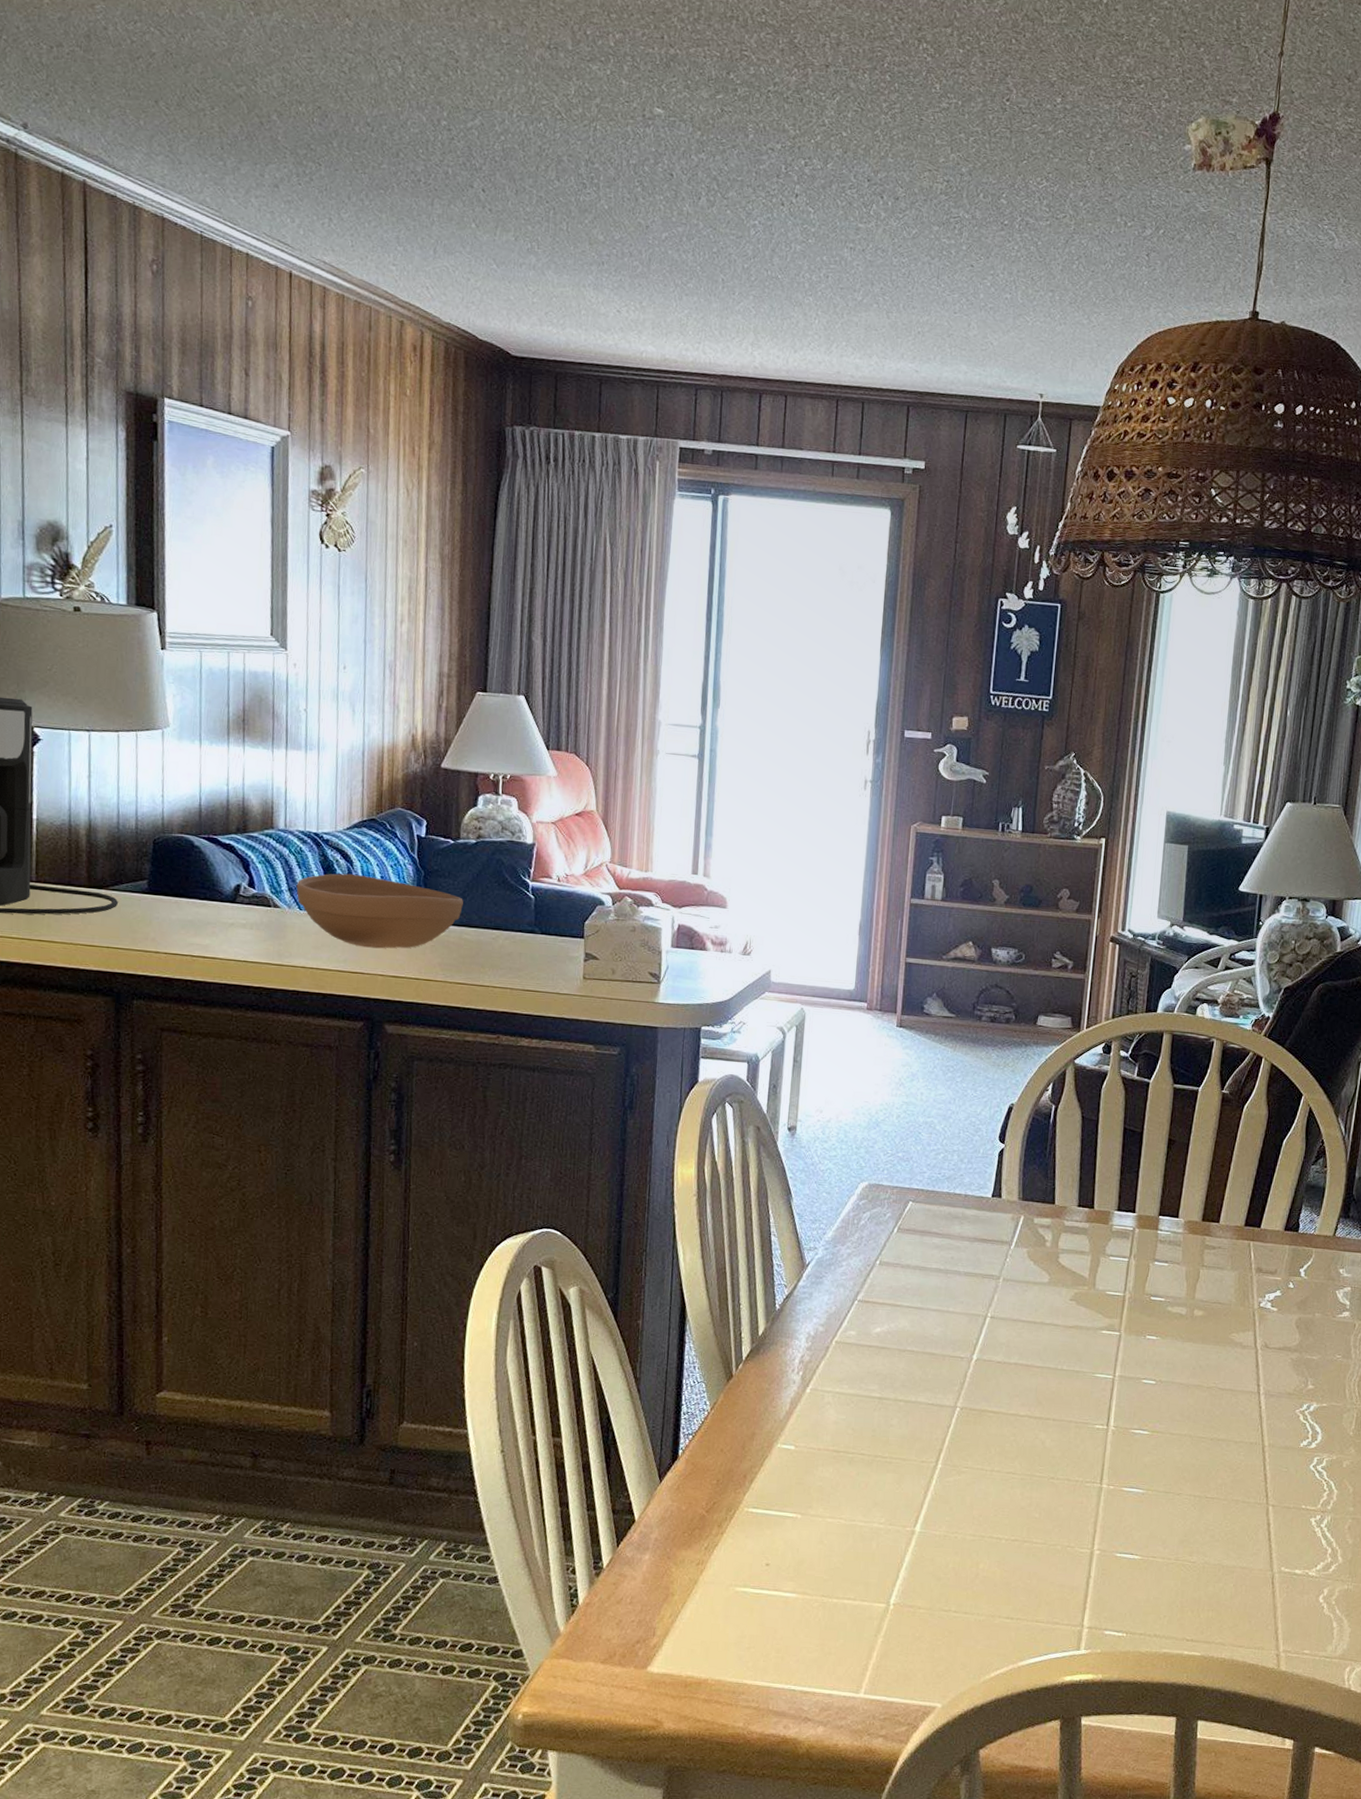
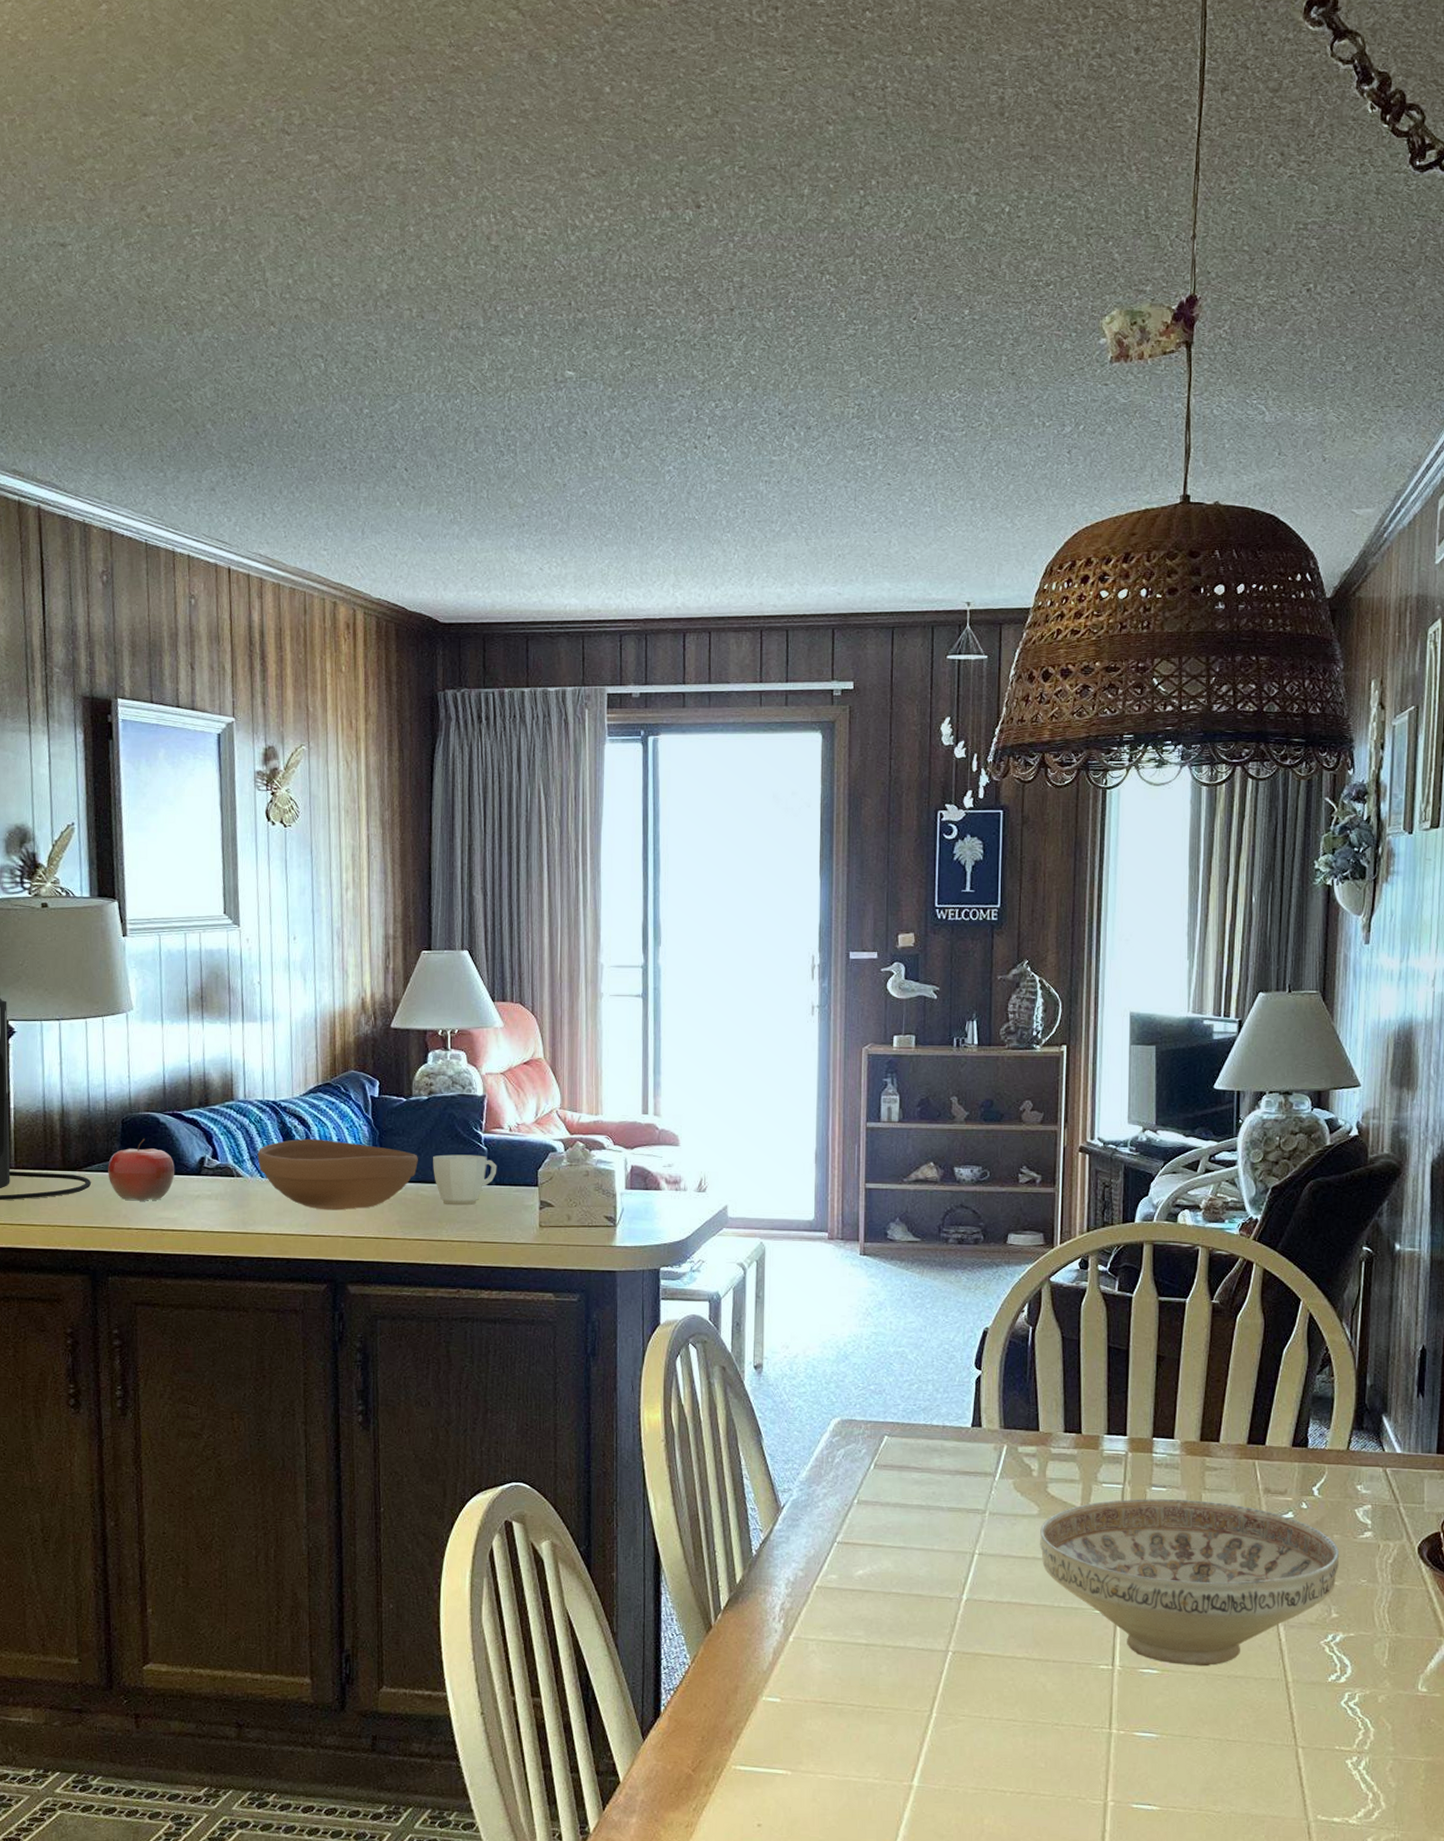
fruit: none [136,860,209,925] -> present [108,1138,175,1201]
cup: none [478,900,544,953] -> present [433,1154,497,1206]
decorative bowl: none [1048,1272,1319,1430] -> present [1040,1498,1339,1667]

